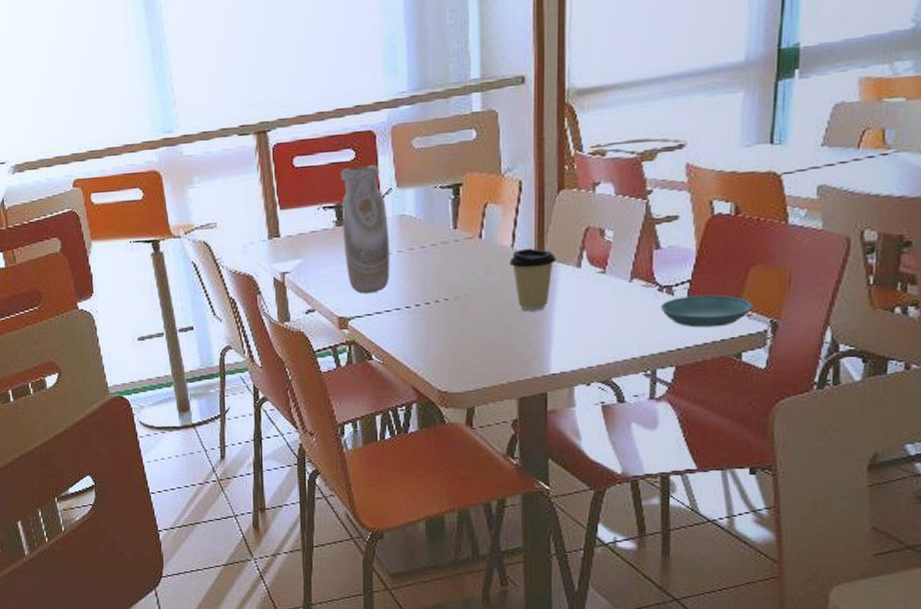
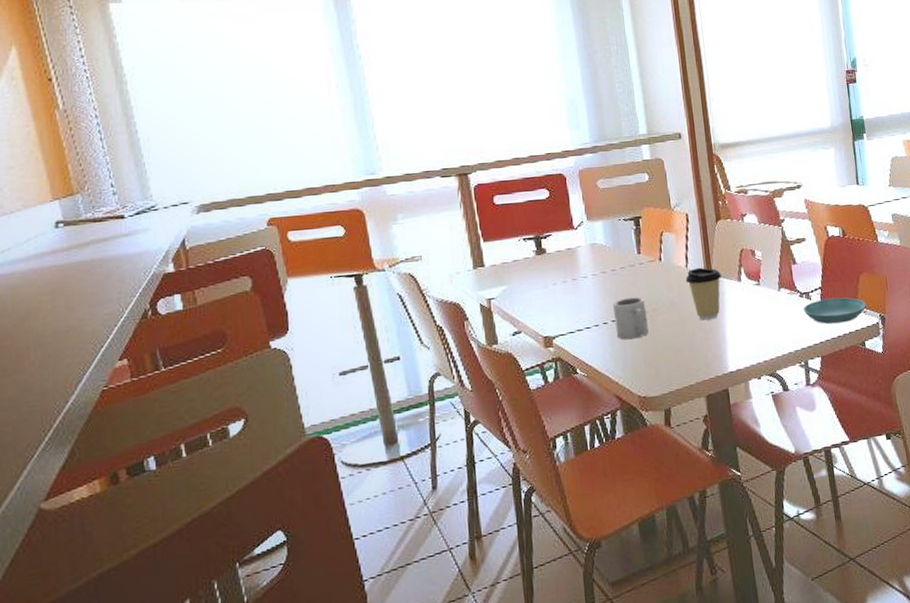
vase: present [341,165,390,294] -> none [537,202,588,315]
cup: none [417,279,457,328] -> present [612,297,649,340]

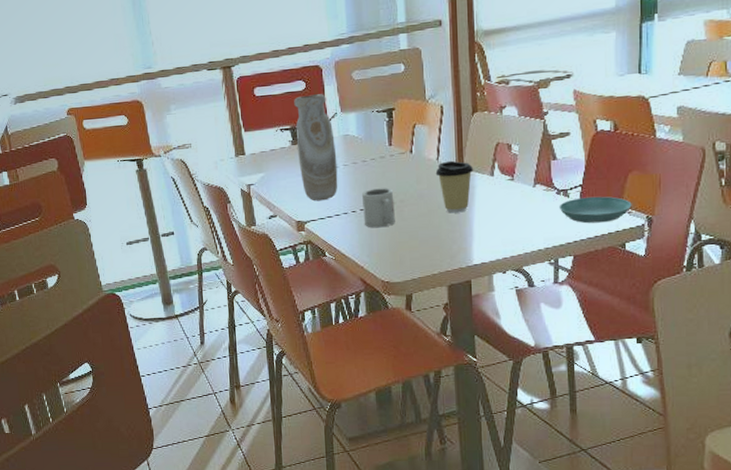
vase: none [537,202,588,315] -> present [294,94,338,202]

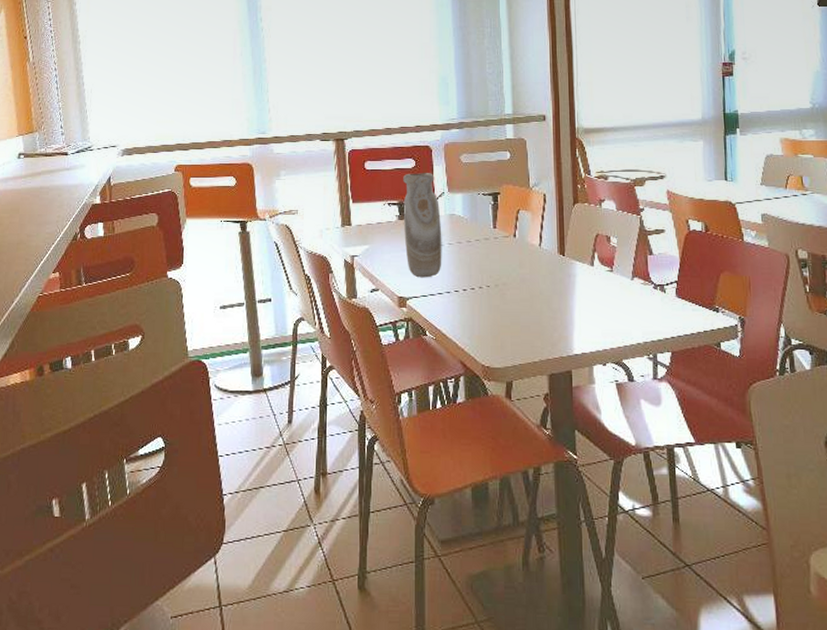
cup: present [361,188,395,228] -> none [465,269,497,310]
coffee cup: present [435,160,474,213] -> none [538,247,575,300]
saucer: present [559,196,632,224] -> none [656,293,725,320]

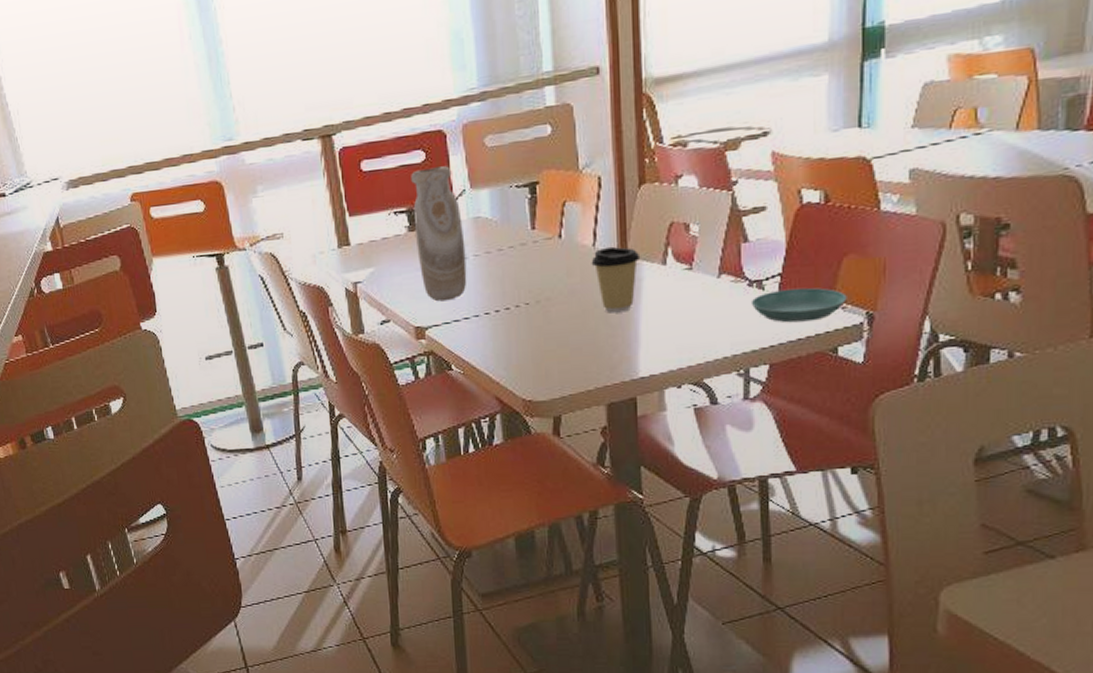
coffee cup: none [538,247,575,300] -> present [591,246,641,313]
saucer: none [656,293,725,320] -> present [751,287,847,323]

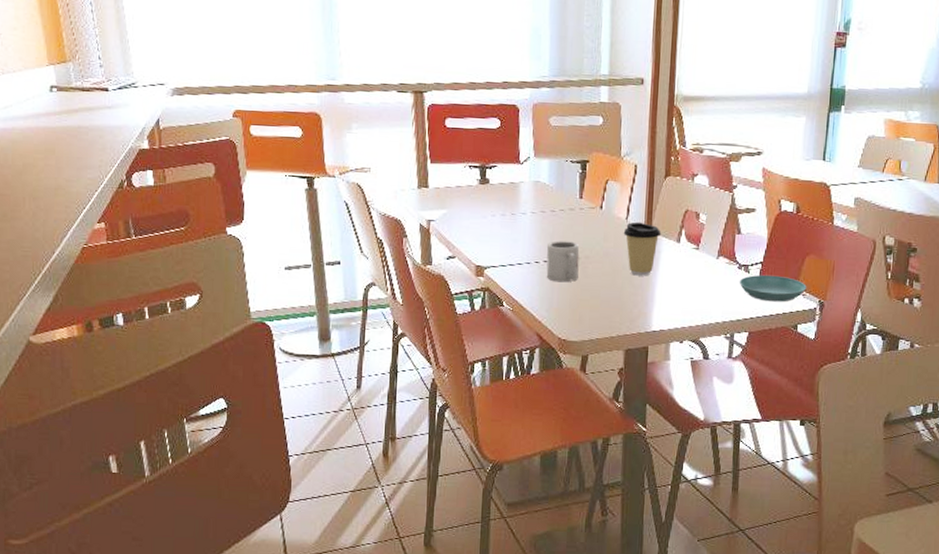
vase: present [411,166,467,302] -> none [485,134,525,247]
cup: none [496,282,540,334] -> present [546,241,580,283]

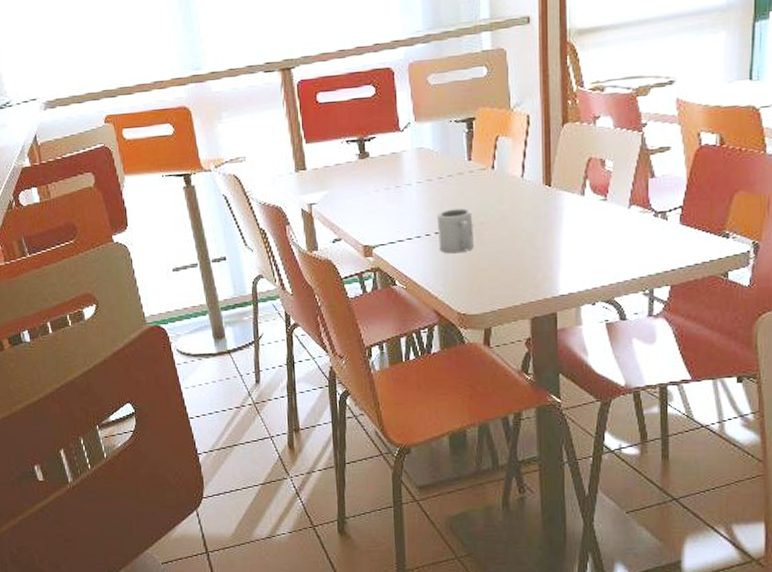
coffee cup: present [623,221,662,276] -> none [519,178,563,238]
saucer: present [739,274,807,302] -> none [656,219,737,250]

